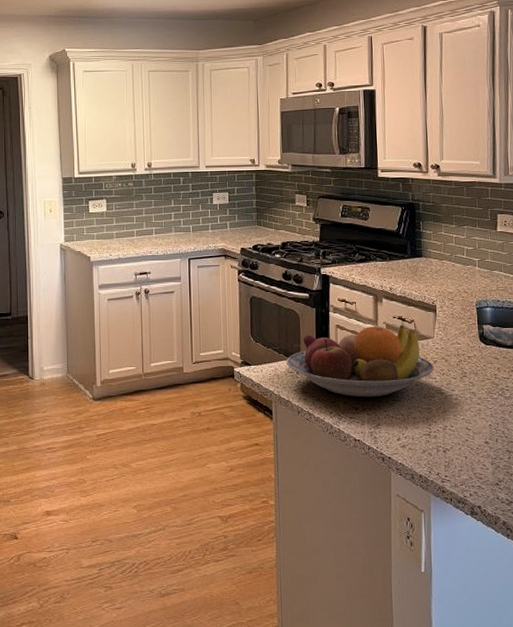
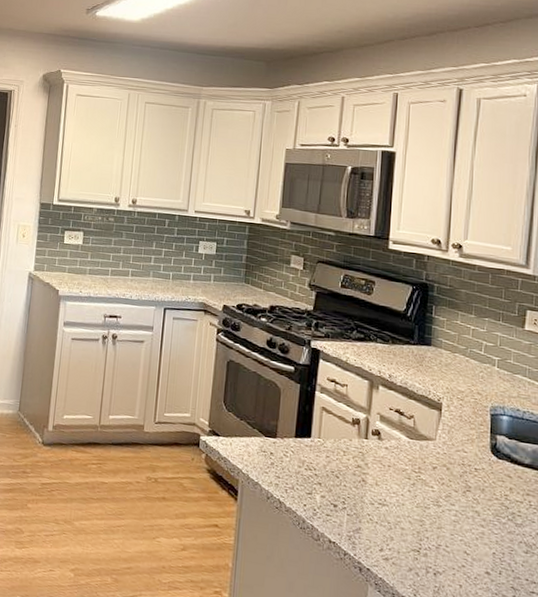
fruit bowl: present [287,325,434,398] -> none [260,412,432,497]

